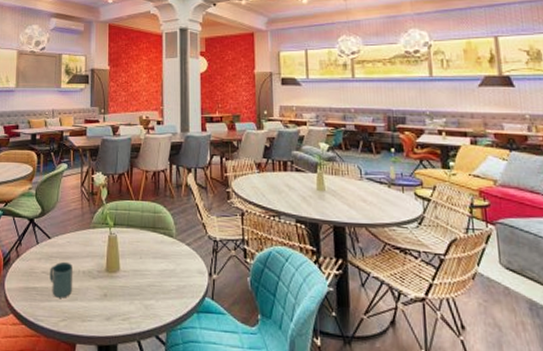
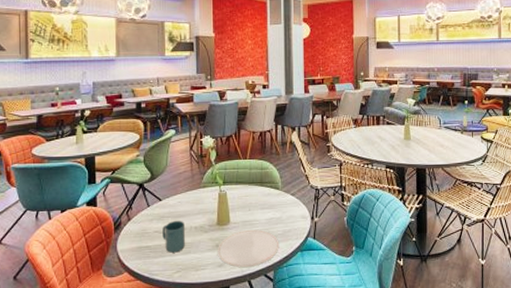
plate: none [106,280,173,325] -> present [218,229,279,268]

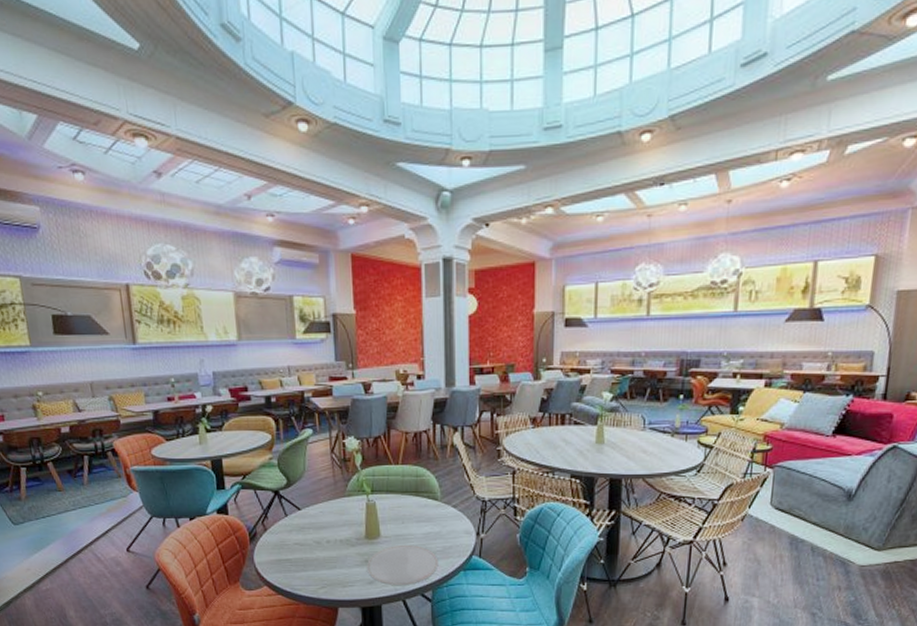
cup: present [162,220,186,253] -> none [303,532,331,567]

